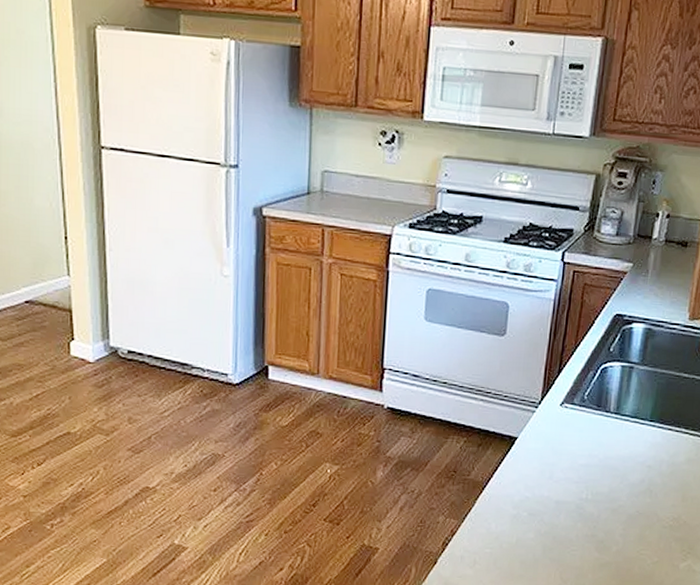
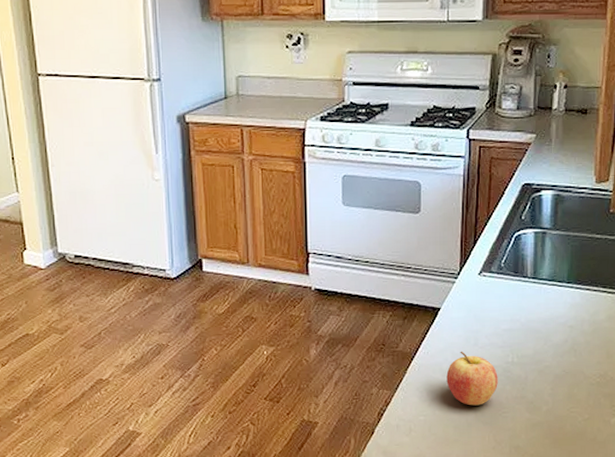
fruit: none [517,483,570,541] -> present [446,351,498,406]

